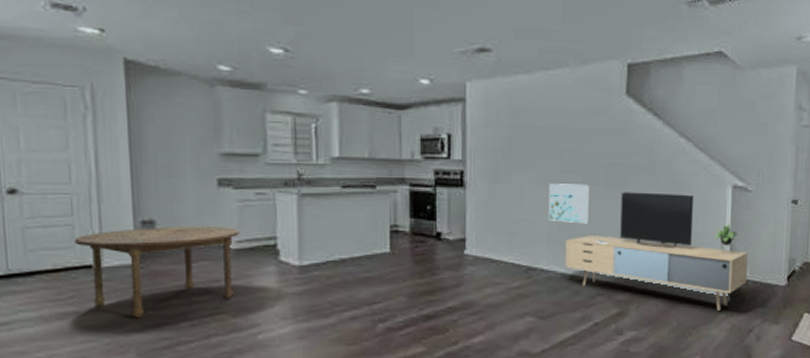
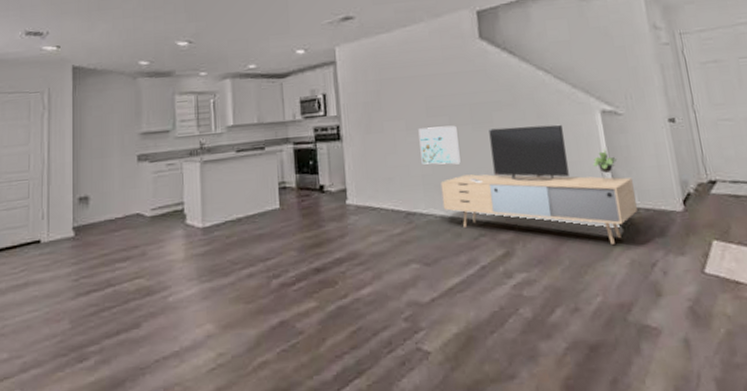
dining table: present [75,227,240,318] -> none [29,197,154,287]

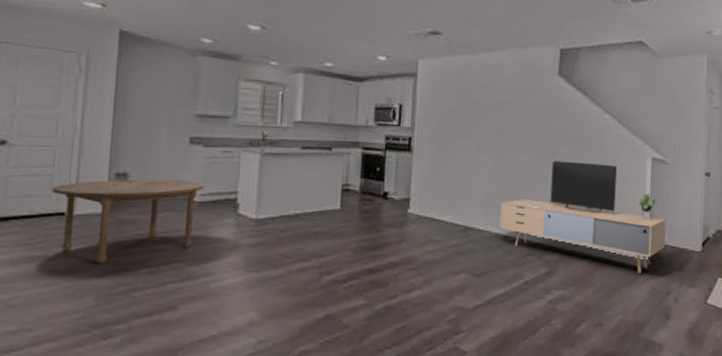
dining table: none [29,197,154,287] -> present [52,179,205,264]
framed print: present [418,125,461,165] -> none [486,151,524,189]

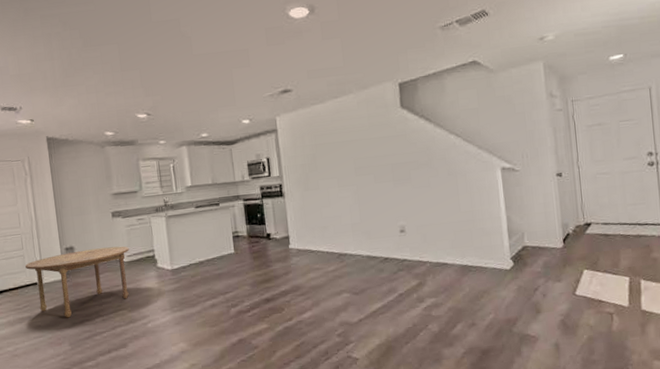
media console: present [499,160,666,273] -> none [367,179,526,275]

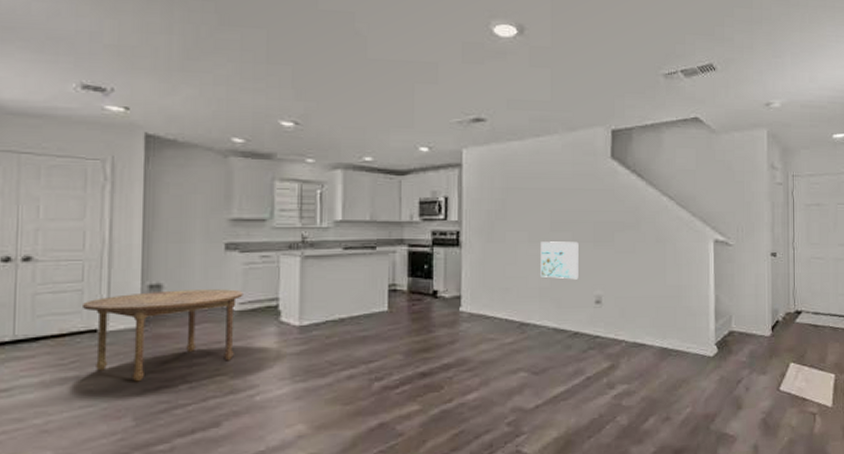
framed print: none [348,182,383,215] -> present [540,241,579,280]

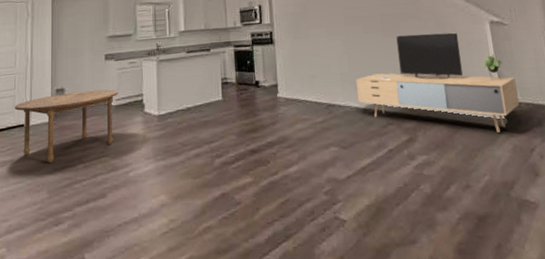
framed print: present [540,241,579,280] -> none [338,32,373,65]
media console: none [557,248,732,362] -> present [356,32,519,132]

